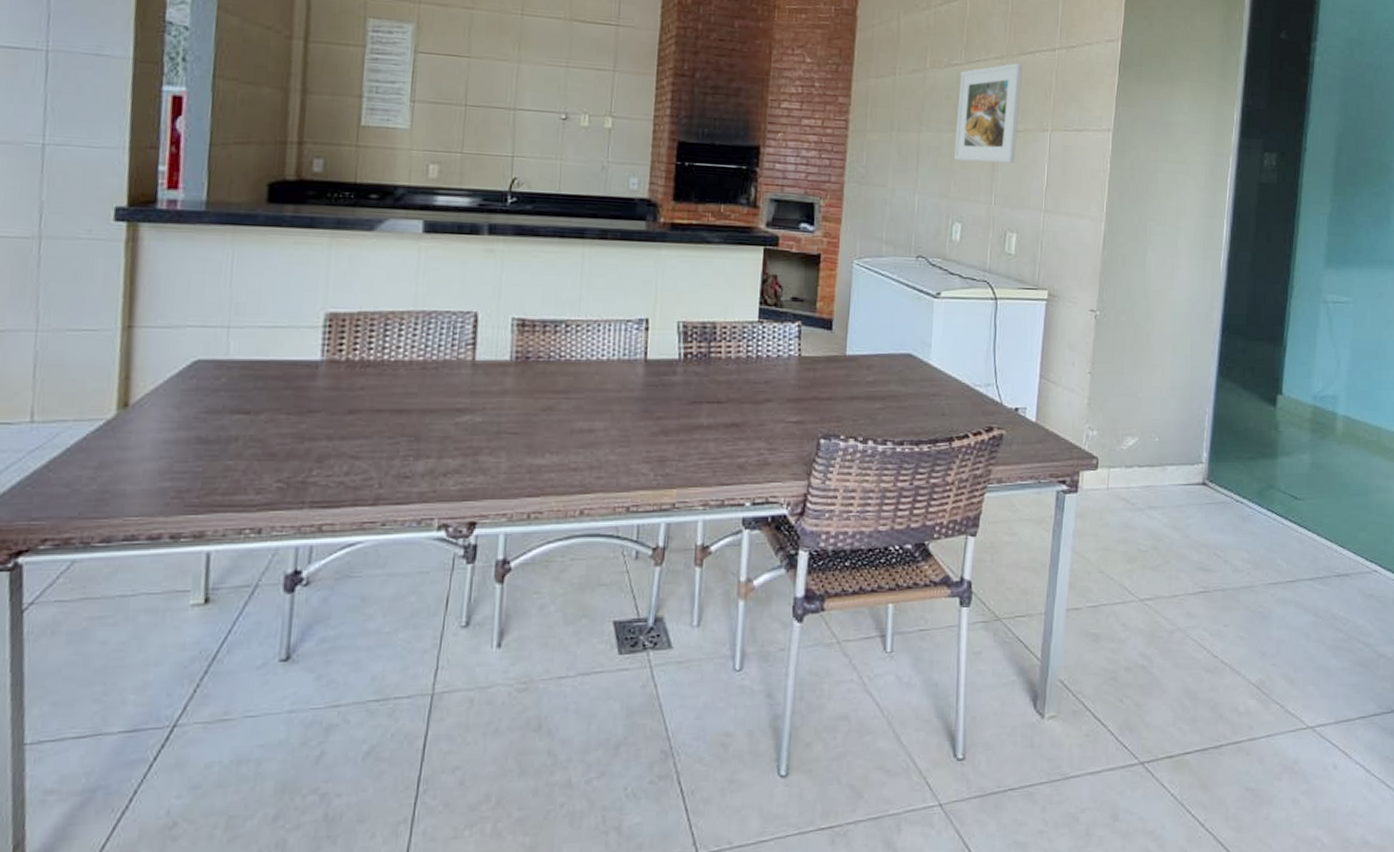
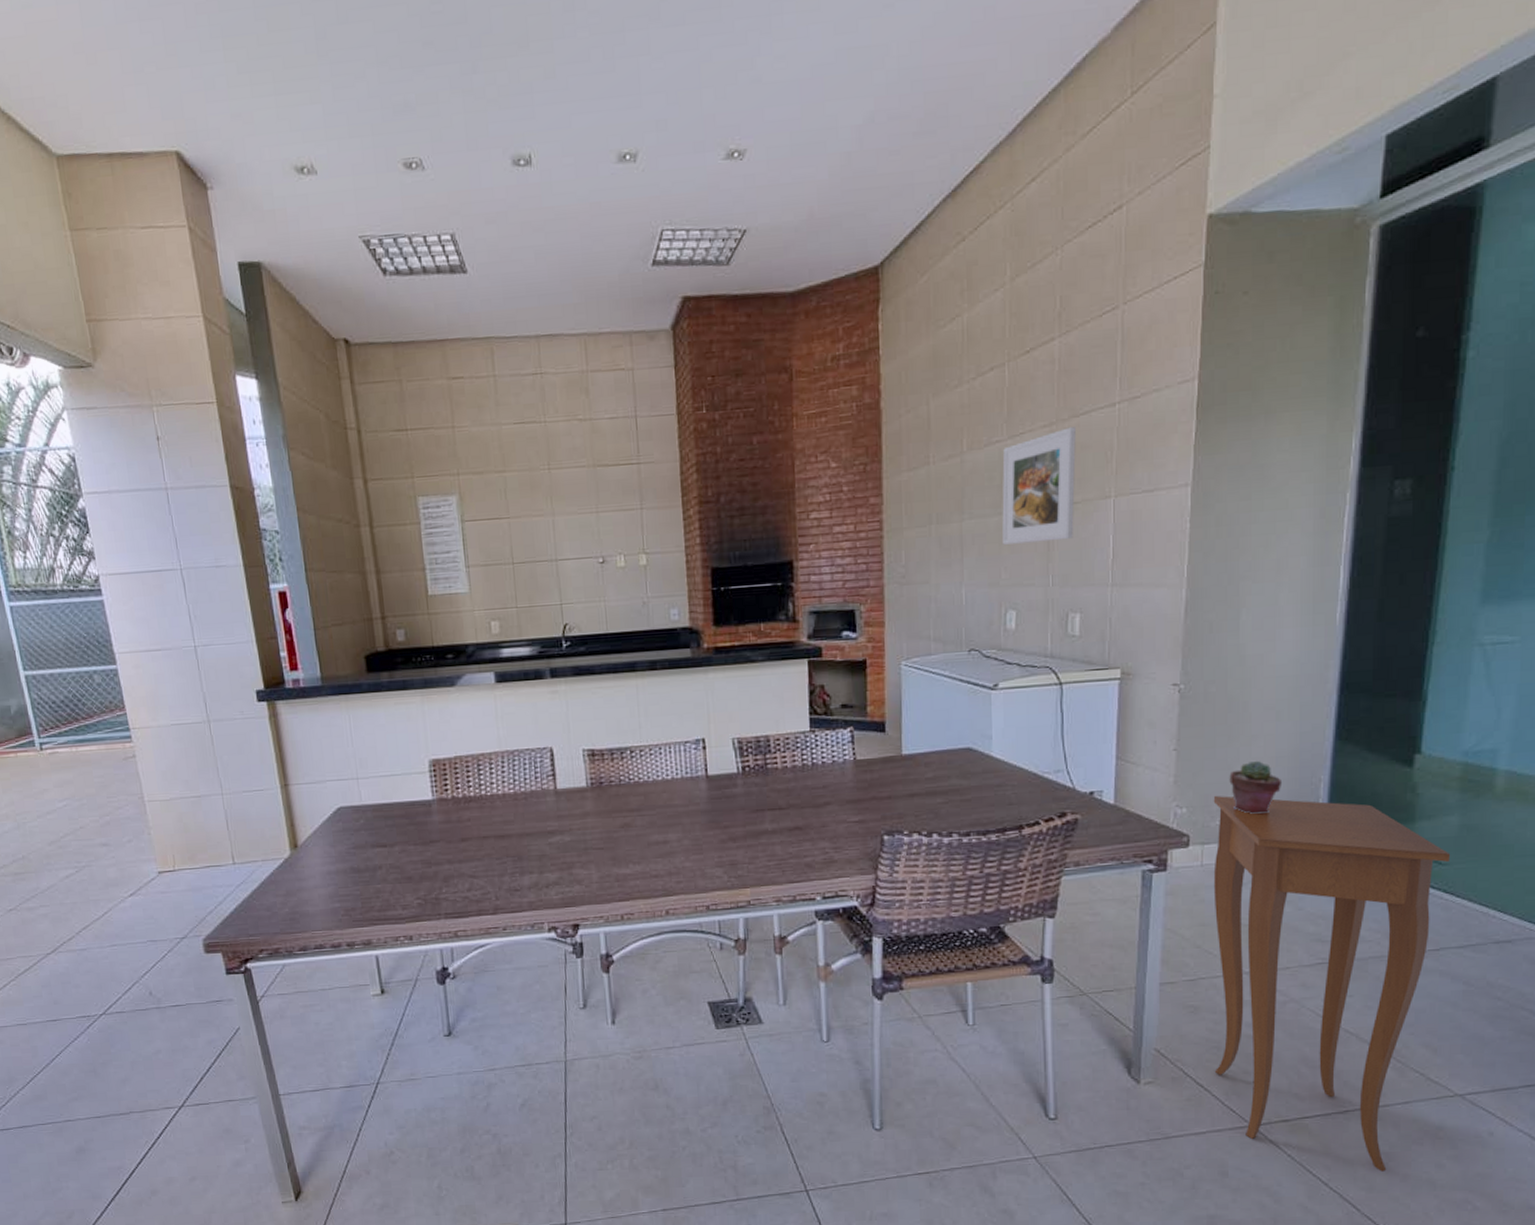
side table: none [1110,421,1304,810] -> present [1213,796,1451,1172]
potted succulent: none [1133,389,1176,442] -> present [1229,760,1283,815]

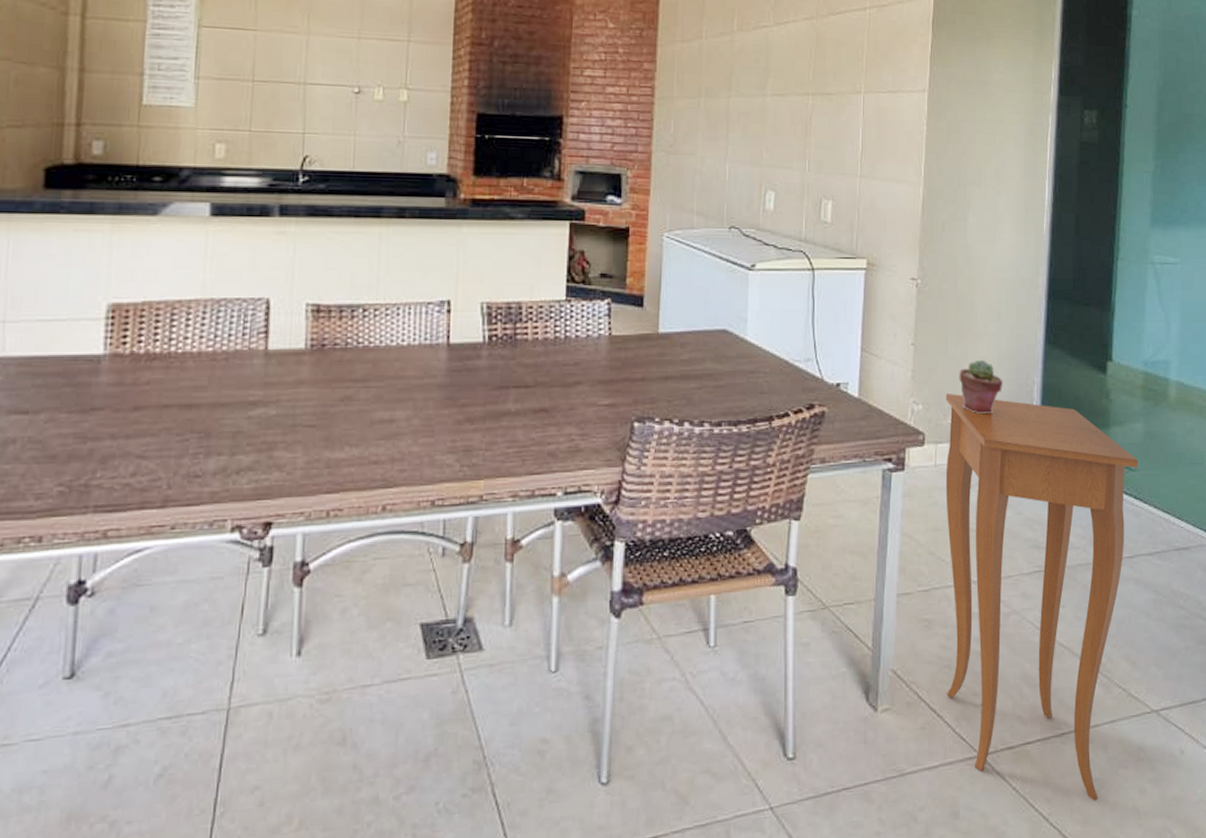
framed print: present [1001,427,1076,545] -> none [764,23,833,128]

